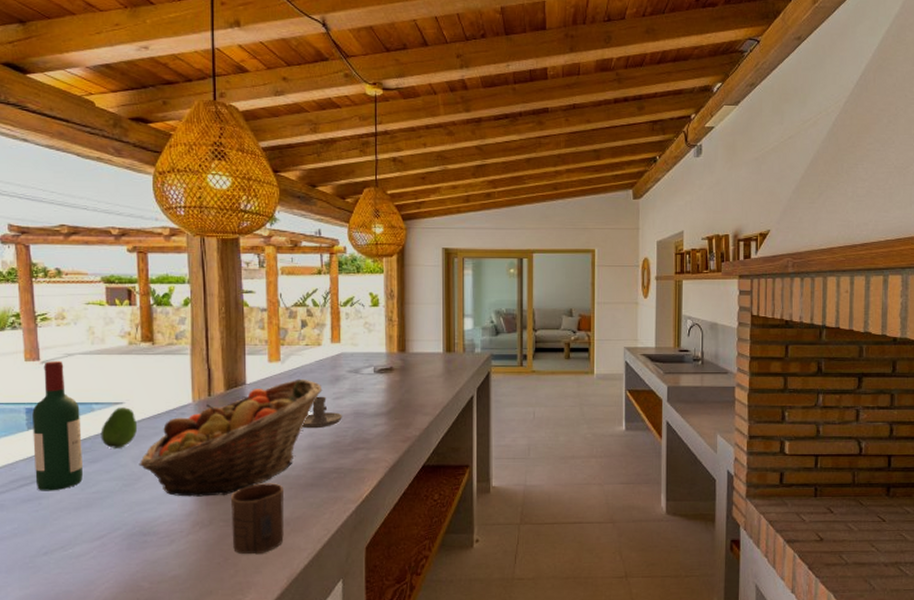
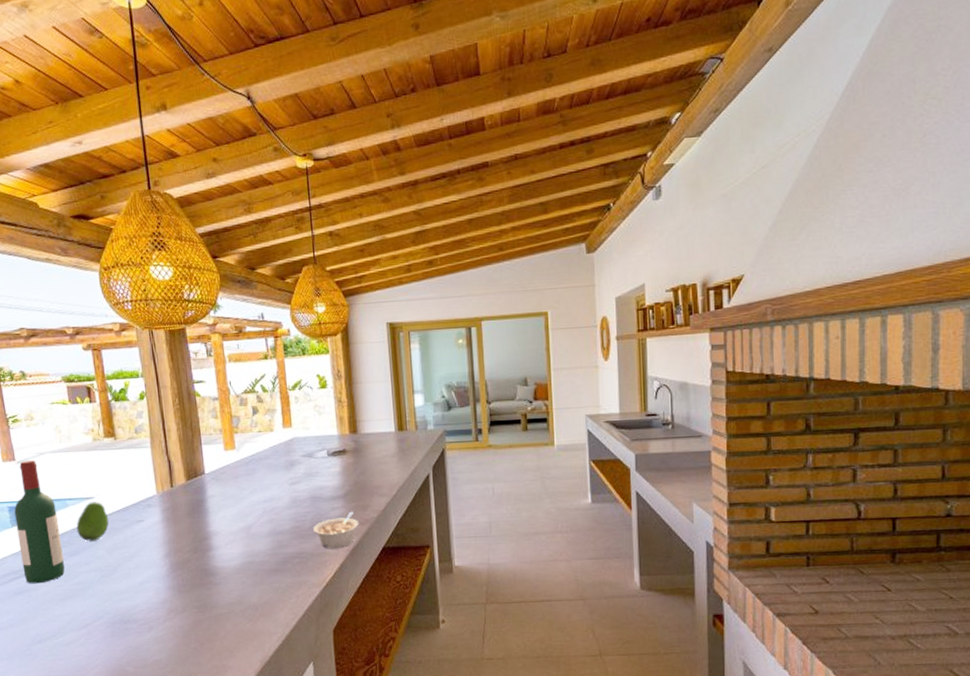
fruit basket: present [138,378,323,497] -> none [113,465,279,586]
cup: present [231,483,284,555] -> none [201,570,254,639]
candle holder: present [302,396,342,429] -> none [262,482,300,515]
legume: none [354,428,401,464] -> present [313,511,359,548]

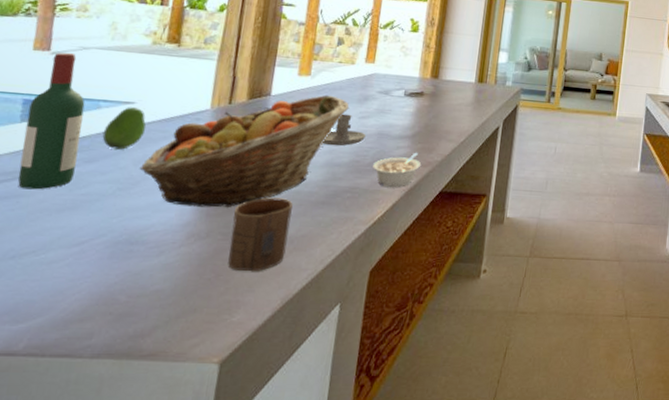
fruit basket: none [113,465,279,586] -> present [139,94,350,207]
cup: none [201,570,254,639] -> present [228,197,293,272]
candle holder: none [262,482,300,515] -> present [322,114,366,146]

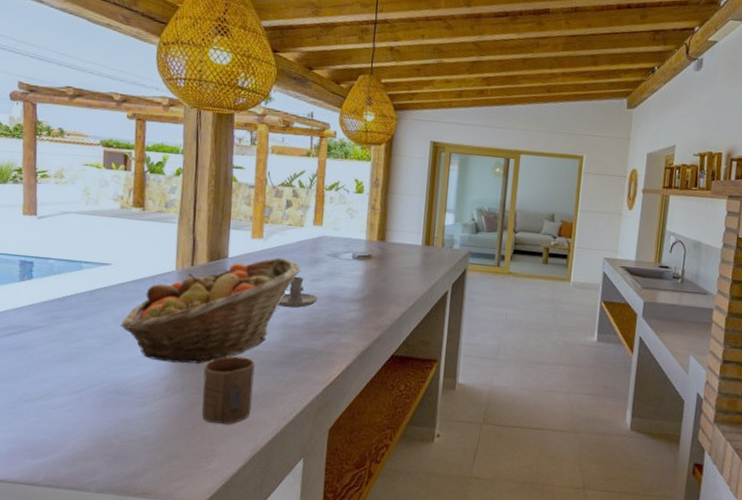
wine bottle: present [17,52,85,190] -> none [23,217,70,343]
fruit: present [102,107,147,150] -> none [87,268,123,308]
legume: present [373,152,422,187] -> none [326,315,373,350]

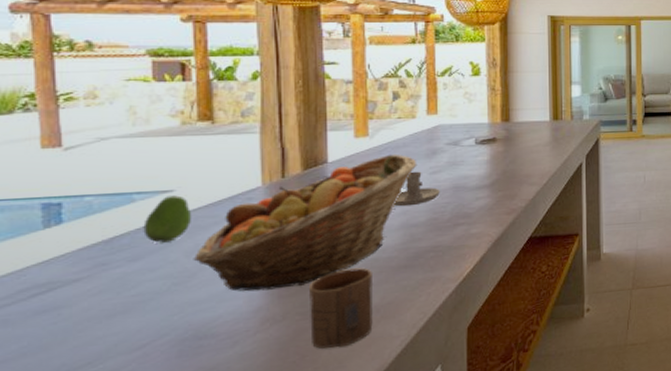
fruit: none [87,268,123,308] -> present [143,195,192,243]

